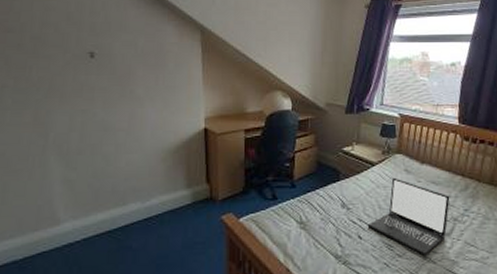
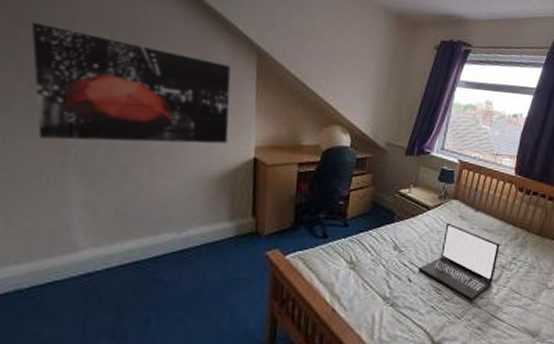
wall art: none [15,26,181,126] -> present [31,22,231,144]

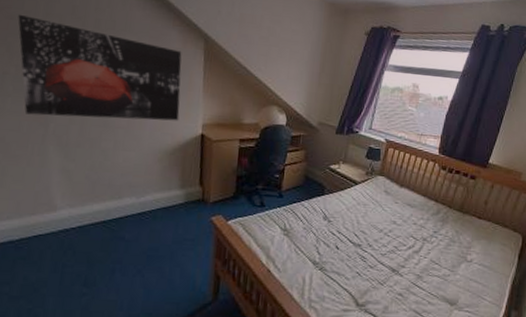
laptop: present [419,223,500,301] -> none [346,197,422,269]

